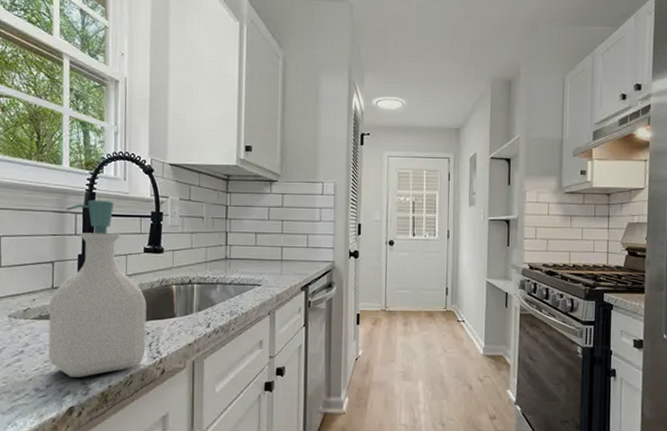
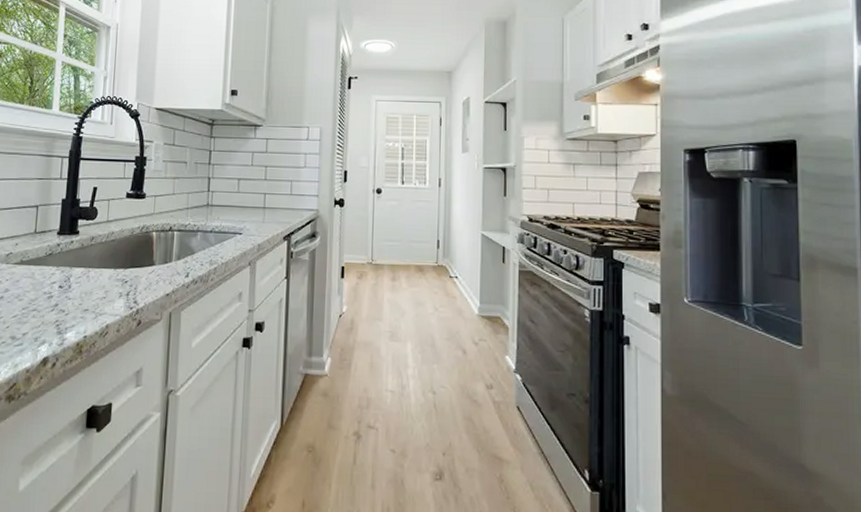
soap bottle: present [48,199,146,377] -> none [27,143,126,326]

